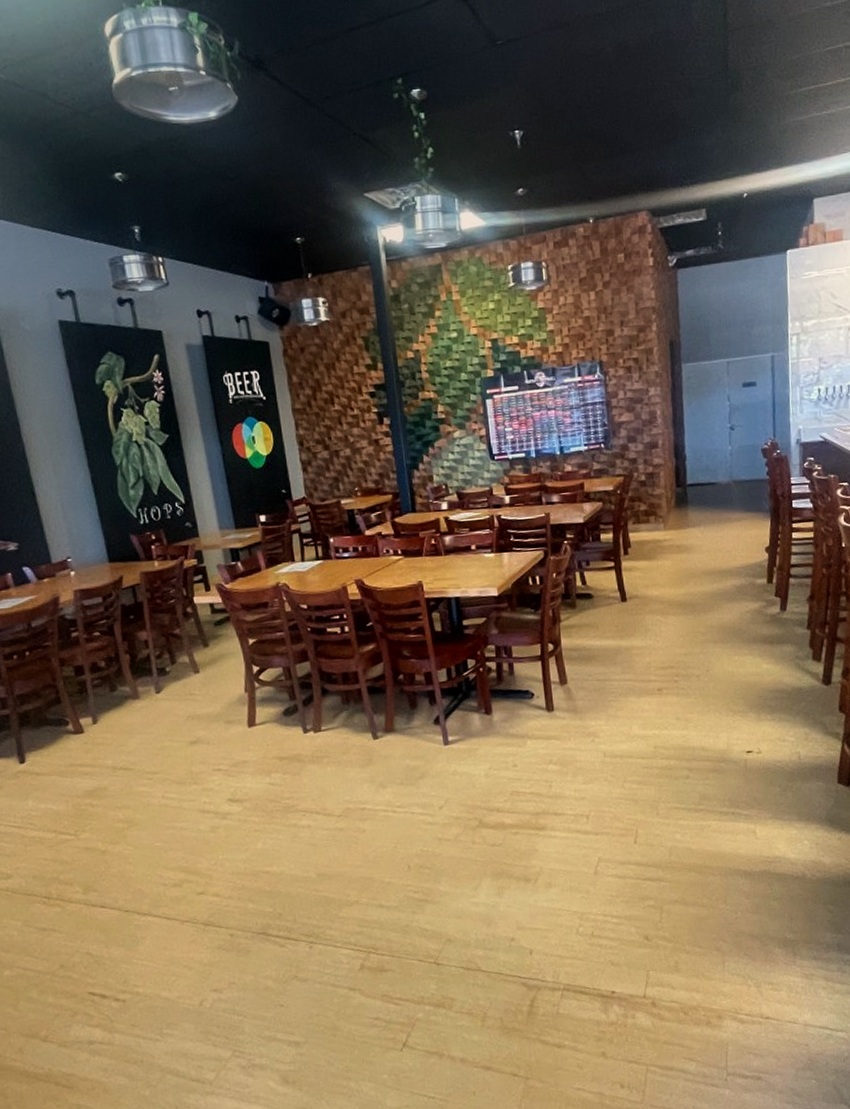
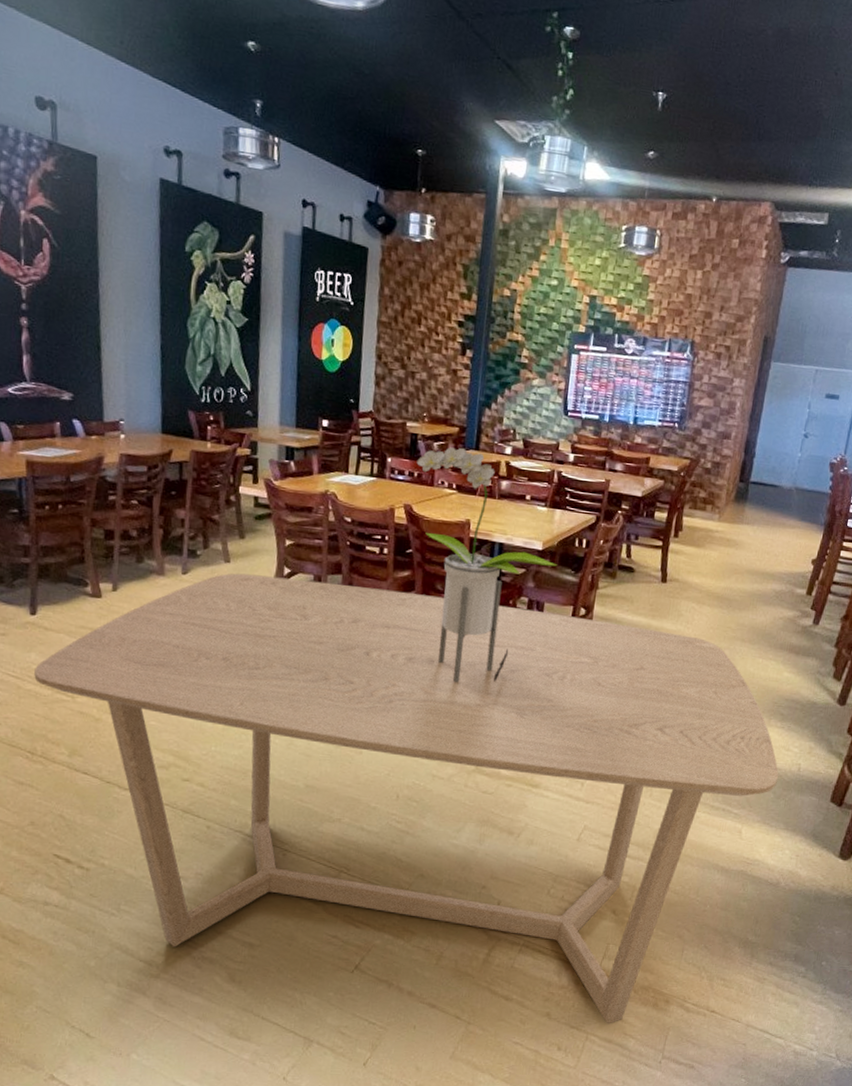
dining table: none [34,648,781,1061] -> present [34,573,779,1024]
potted plant: none [358,514,516,743] -> present [416,447,557,682]

